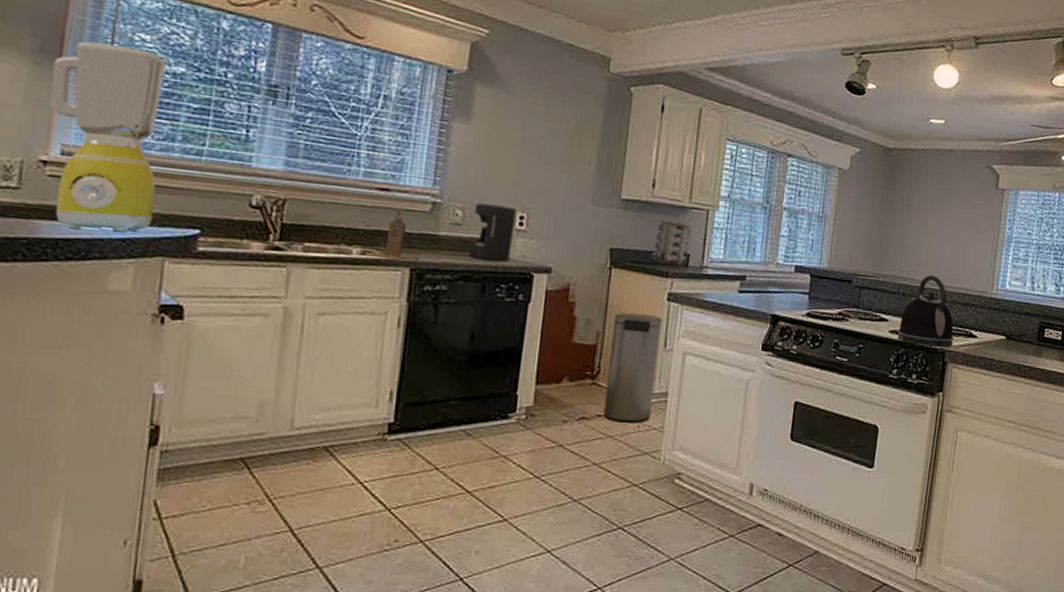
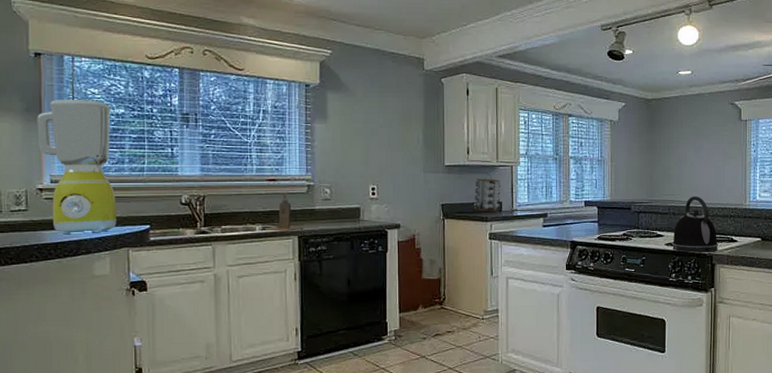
coffee maker: present [468,203,517,263] -> none [338,182,369,225]
pedal bin: present [603,312,662,423] -> none [452,251,487,335]

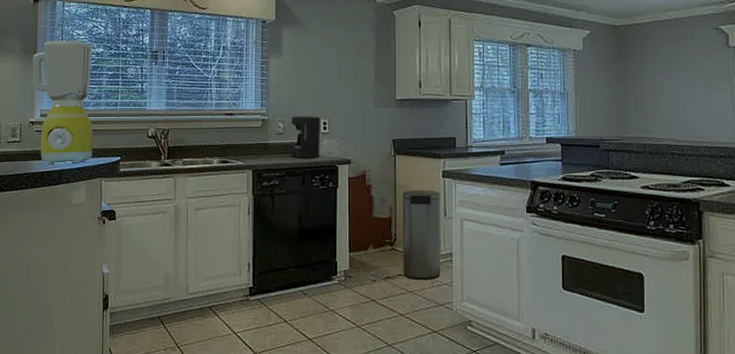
soap dispenser: present [265,191,303,233] -> none [222,125,257,166]
coffee maker: none [338,182,369,225] -> present [290,116,321,160]
pedal bin: none [452,251,487,335] -> present [403,189,441,280]
spice rack: present [473,174,501,212] -> none [426,108,454,149]
kettle: present [671,196,719,253] -> none [648,132,707,198]

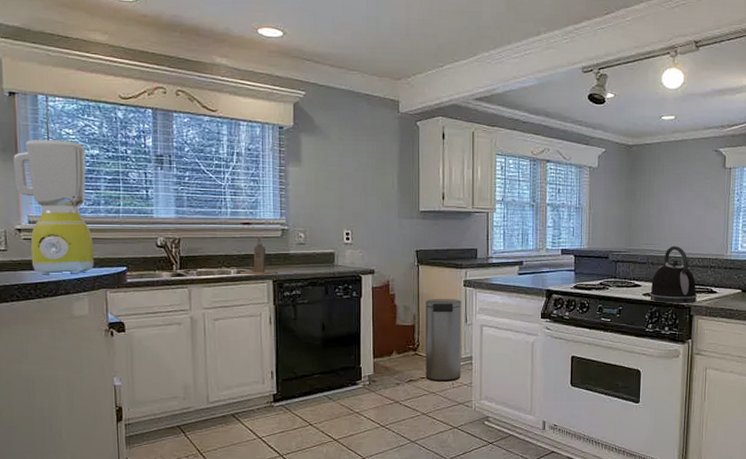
soap dispenser: none [222,125,257,166] -> present [240,235,278,276]
coffee maker: present [290,116,321,160] -> none [312,226,343,270]
kettle: none [648,132,707,198] -> present [649,245,698,303]

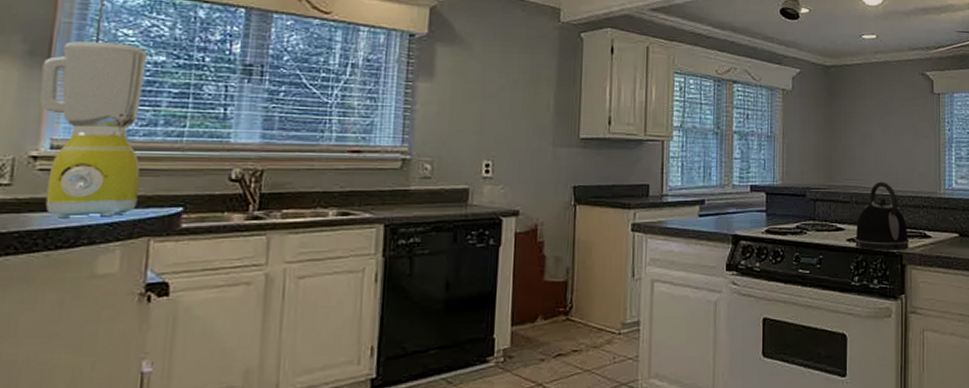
soap dispenser: present [240,235,278,276] -> none [341,166,392,219]
pedal bin: present [426,298,462,382] -> none [579,246,628,356]

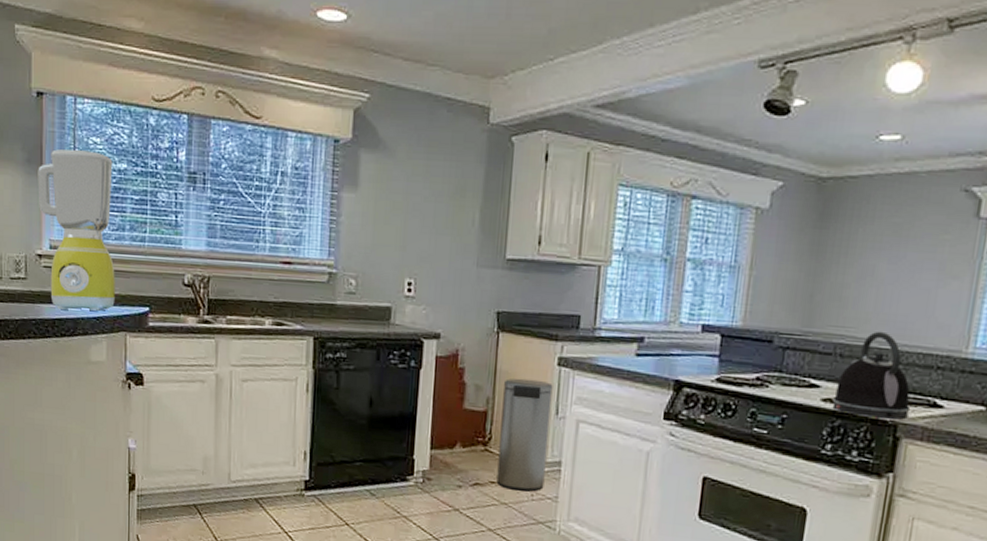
pedal bin: none [579,246,628,356] -> present [496,378,553,492]

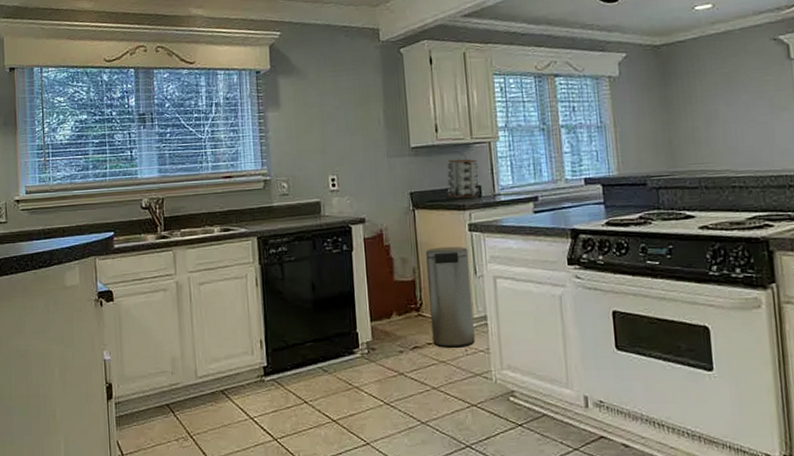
blender: present [38,149,115,311] -> none [13,108,84,246]
spice rack: none [540,274,582,329] -> present [447,153,479,199]
kettle: present [831,331,911,419] -> none [707,162,776,237]

